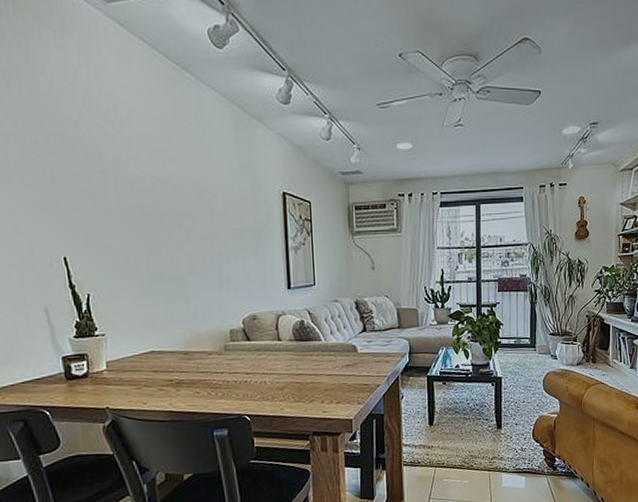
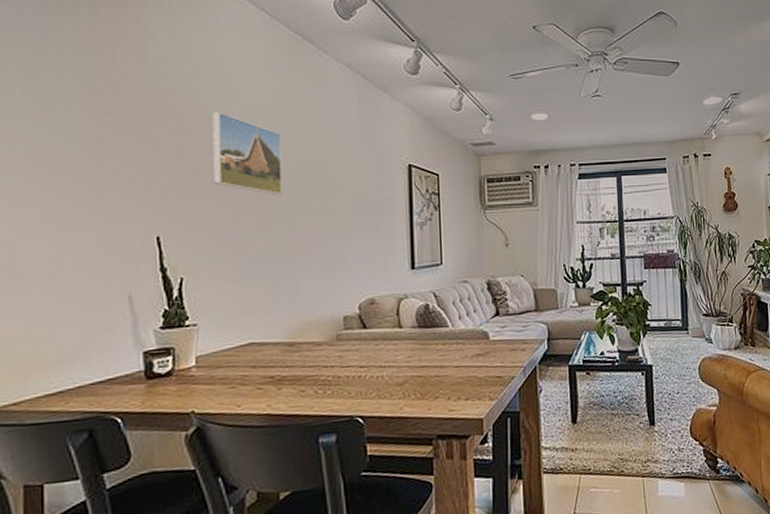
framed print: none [103,141,170,220] -> present [212,112,282,195]

